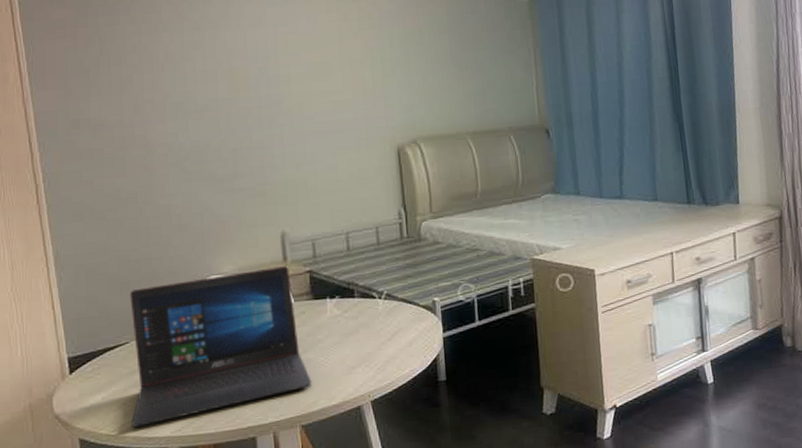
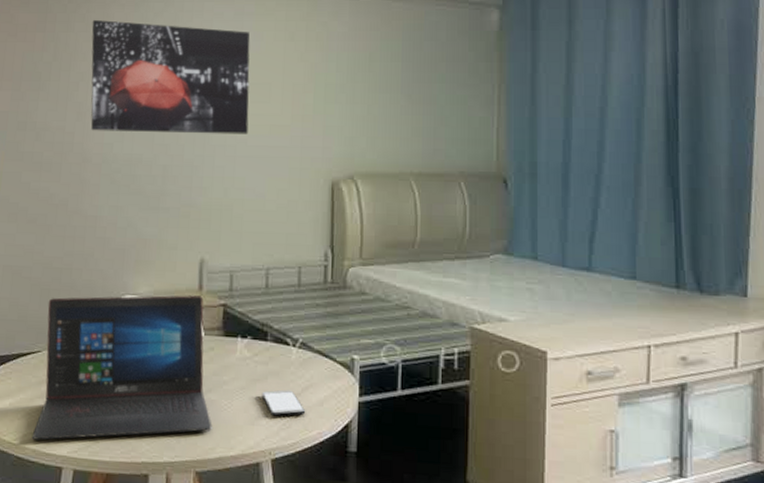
wall art: none [138,11,313,122] -> present [91,19,250,135]
smartphone: none [355,337,398,364] -> present [261,389,306,417]

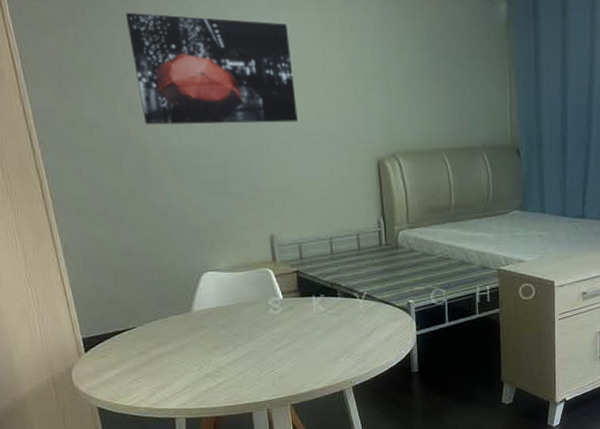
laptop: present [31,295,212,441] -> none [134,266,301,400]
smartphone: present [261,389,306,417] -> none [338,332,376,355]

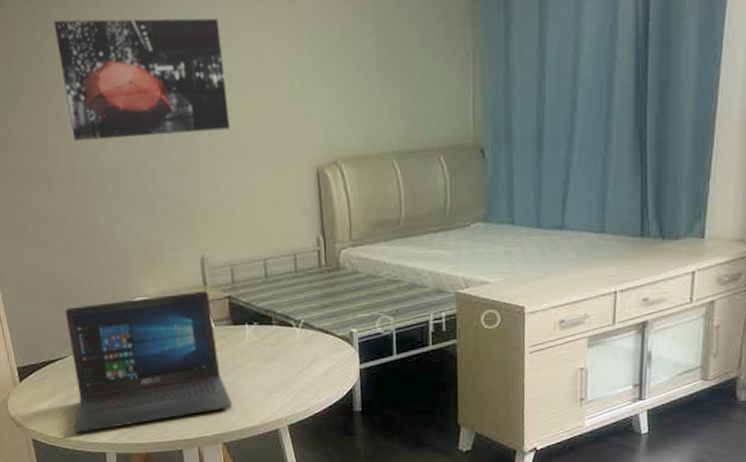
laptop: none [134,266,301,400] -> present [65,291,233,433]

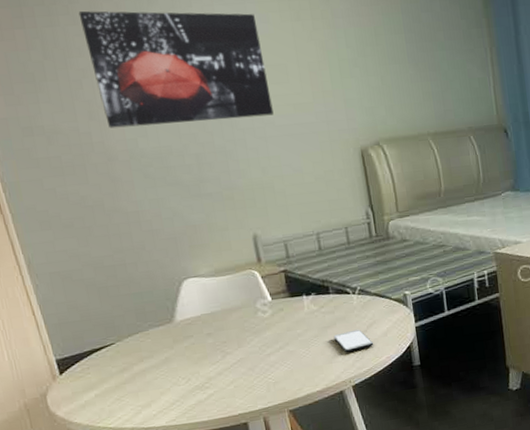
laptop: present [65,291,233,433] -> none [108,267,296,420]
smartphone: none [273,365,314,390] -> present [333,329,374,353]

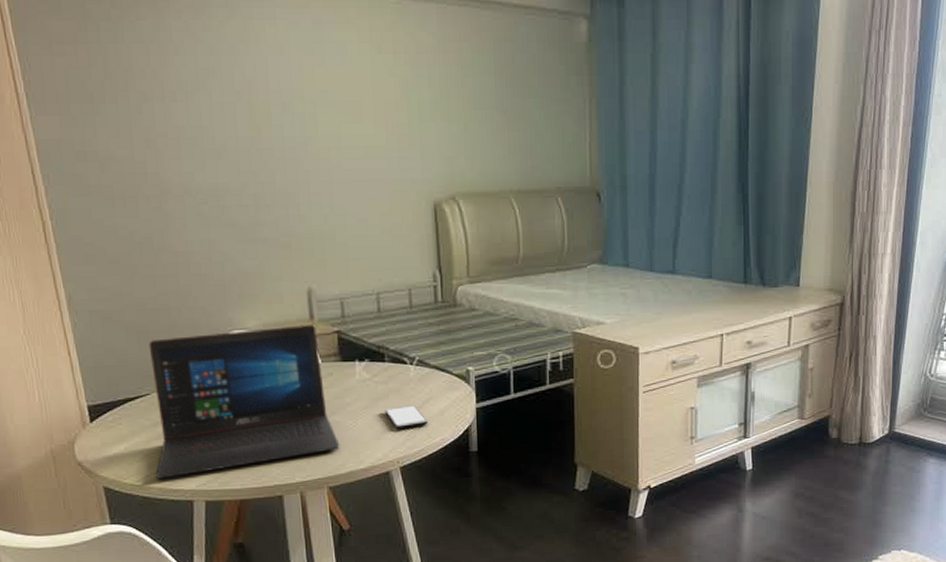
wall art: present [78,10,274,129] -> none [145,28,342,159]
laptop: none [108,267,296,420] -> present [148,325,340,479]

